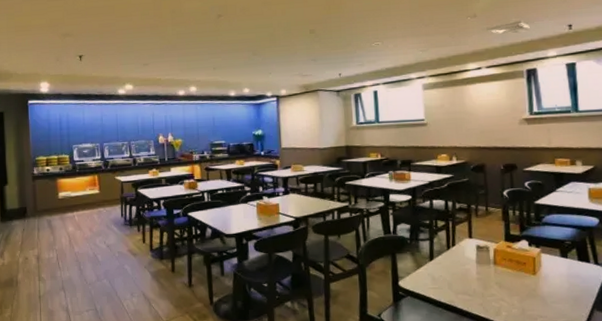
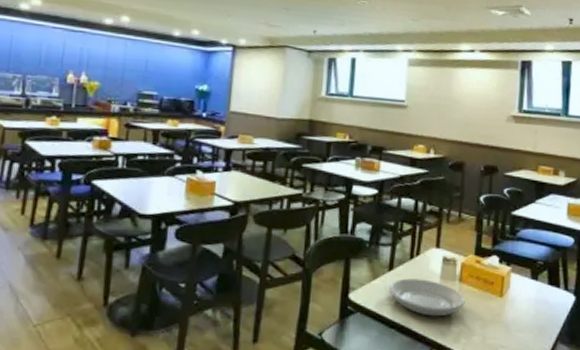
plate: none [432,265,502,296] -> present [389,278,465,317]

